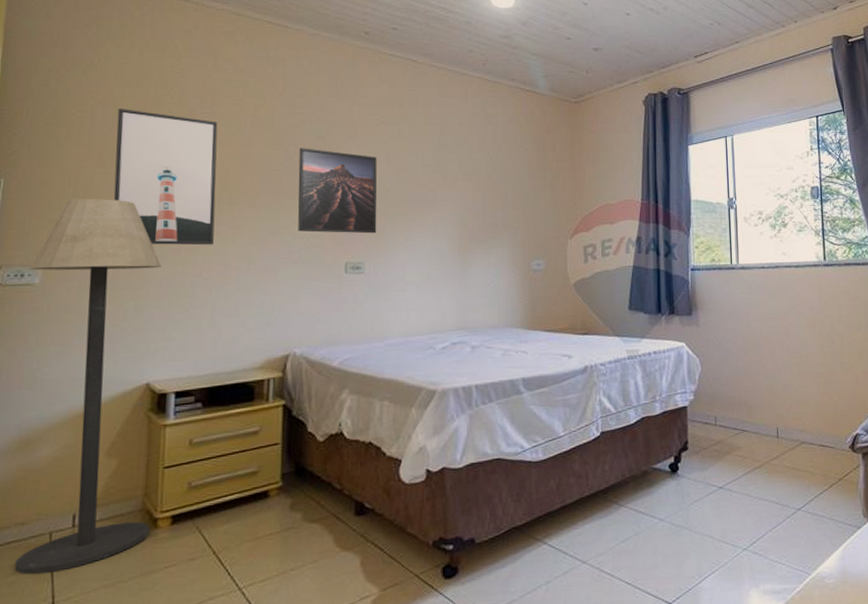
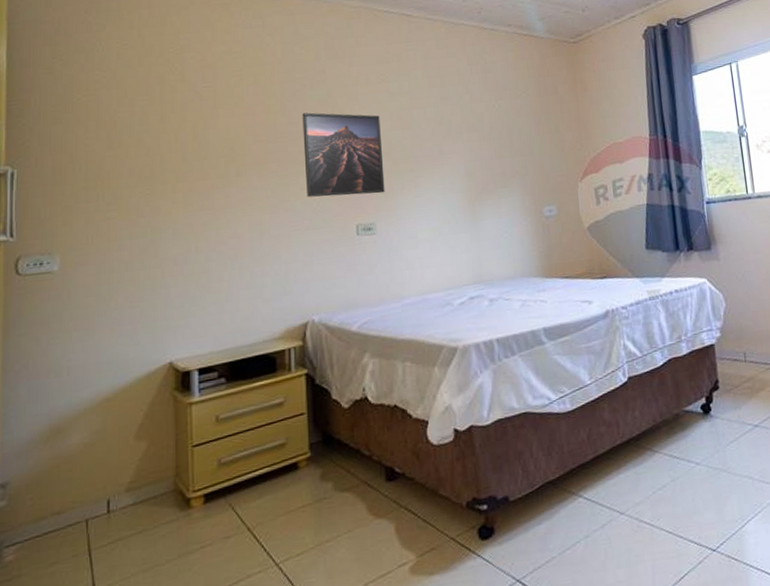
floor lamp: present [14,198,162,575] -> none [48,180,184,564]
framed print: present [113,109,218,246] -> none [122,89,225,223]

